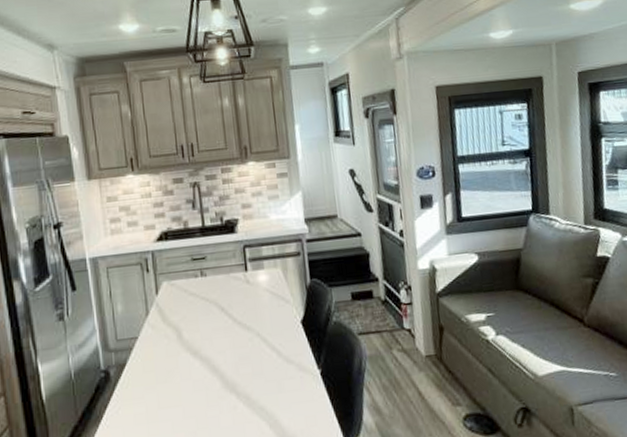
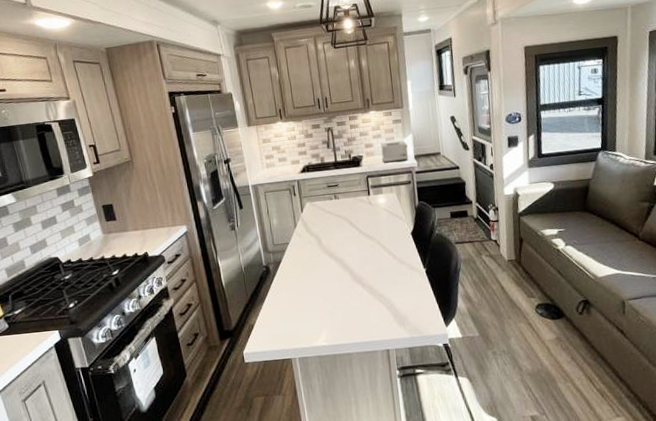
toaster: none [261,200,297,229] -> present [380,141,409,163]

